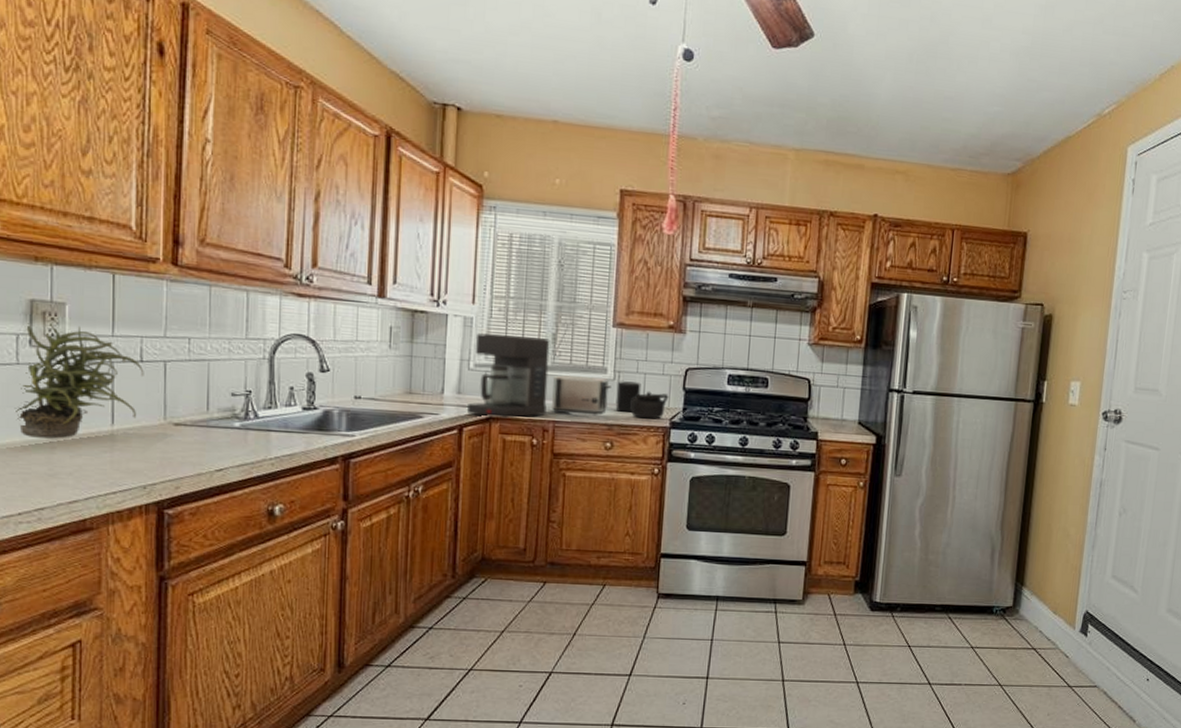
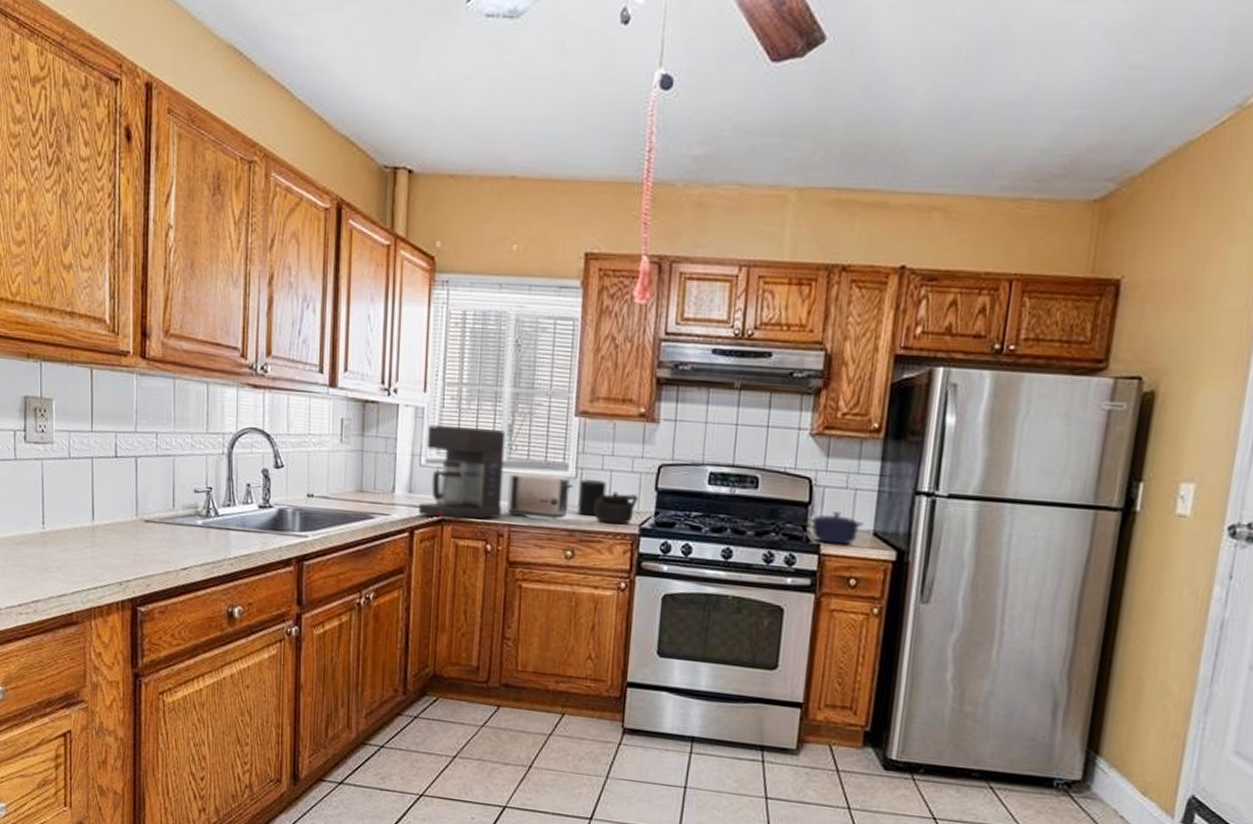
potted plant: present [14,323,144,439] -> none [14,419,119,534]
cooking pot: none [807,404,851,433] -> present [807,510,864,546]

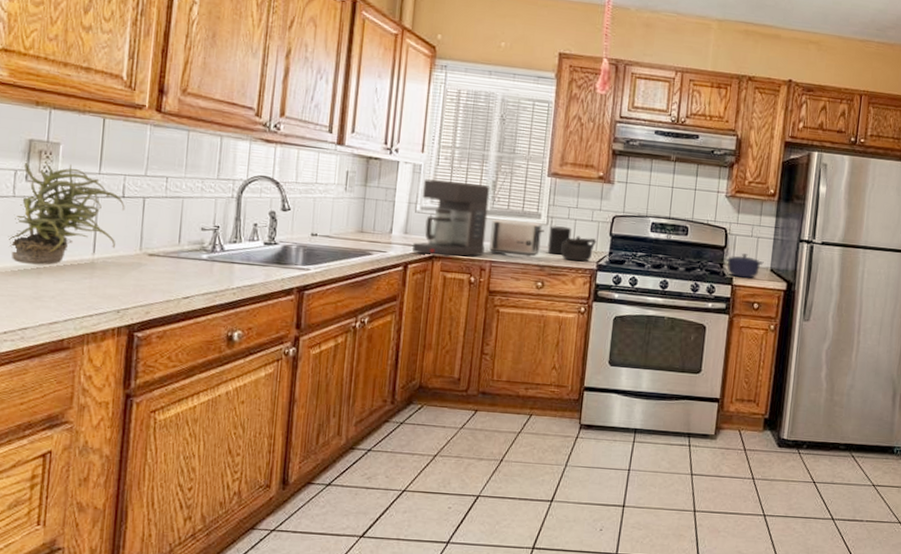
potted plant: none [14,419,119,534] -> present [8,160,125,266]

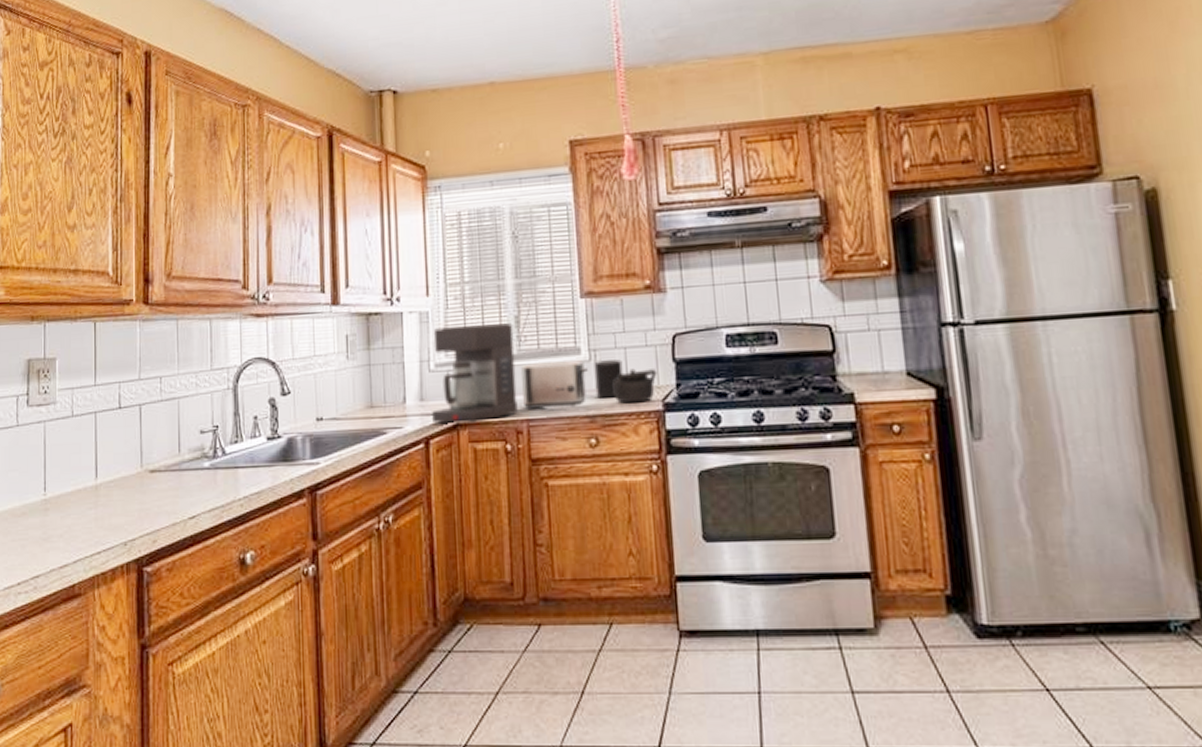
potted plant: present [8,160,125,266] -> none [15,379,123,501]
cooking pot: present [724,252,764,279] -> none [835,354,895,392]

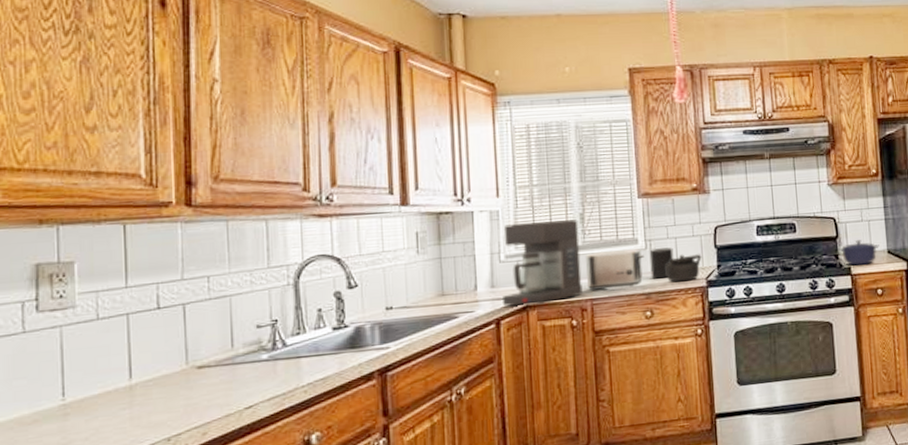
cooking pot: none [835,354,895,392] -> present [838,239,879,267]

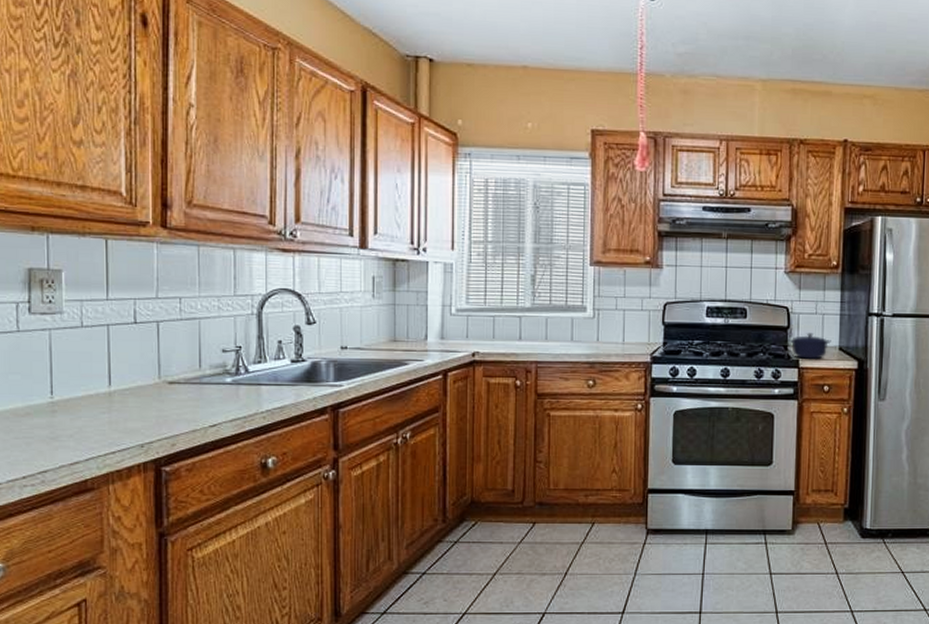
coffee maker: present [503,219,583,307] -> none [451,278,529,361]
toaster: present [585,249,644,291] -> none [532,316,591,354]
pen holder: present [649,247,674,279] -> none [596,318,621,349]
kettle: present [665,254,702,283] -> none [611,327,649,355]

